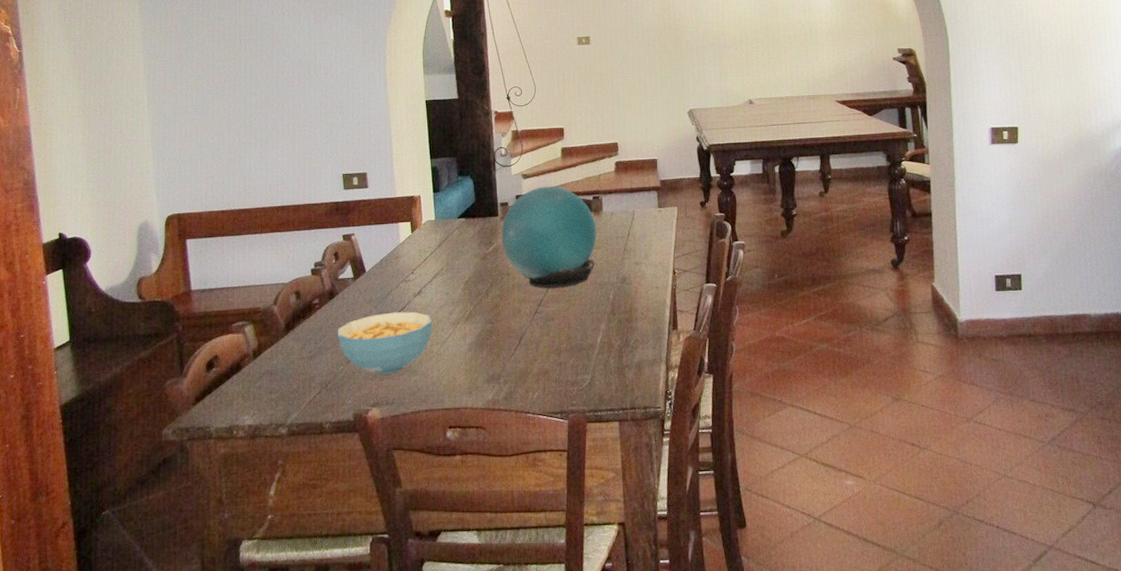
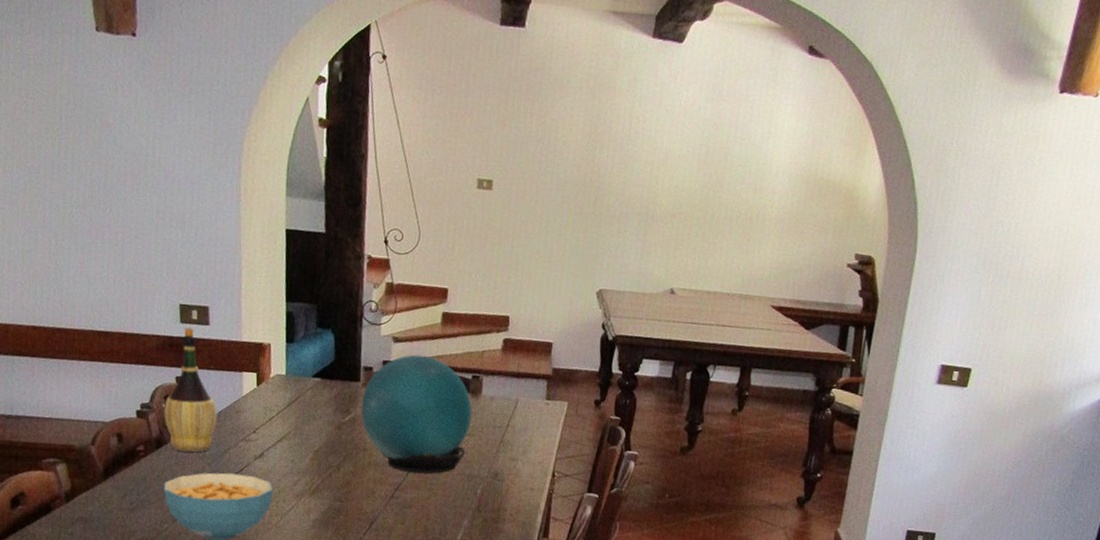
wine bottle: none [334,192,379,299] -> present [164,327,217,452]

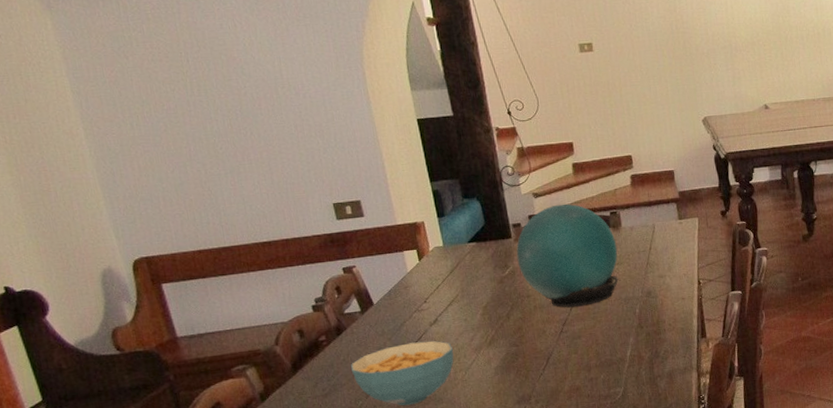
wine bottle: present [164,327,217,452] -> none [337,222,389,333]

